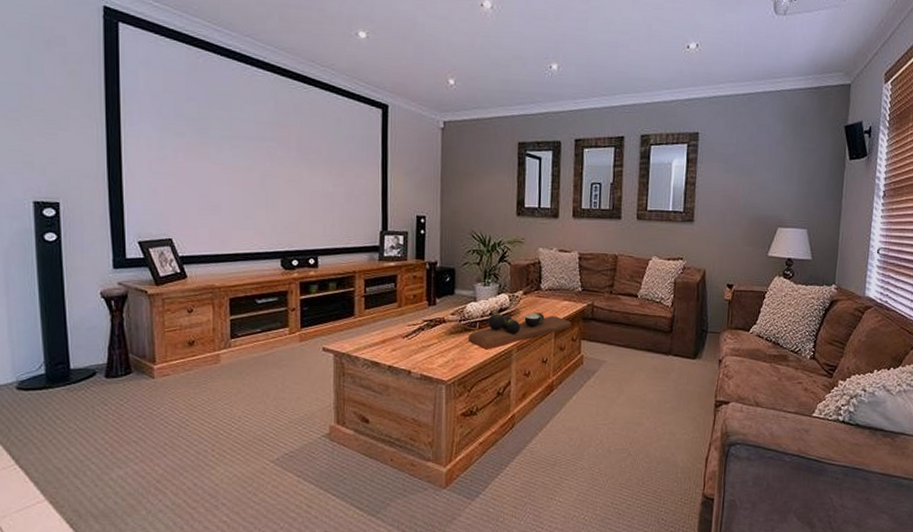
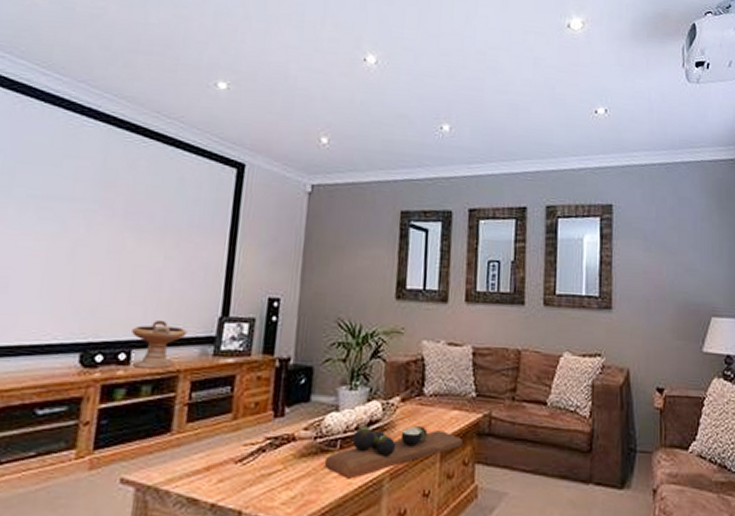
decorative bowl: none [316,233,357,271] -> present [132,319,187,369]

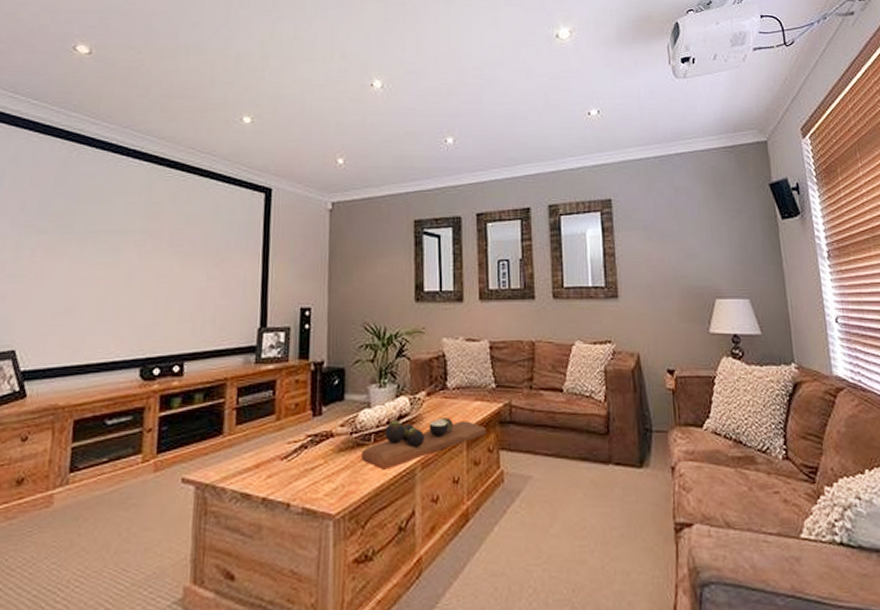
decorative bowl: present [132,319,187,369] -> none [183,334,231,378]

